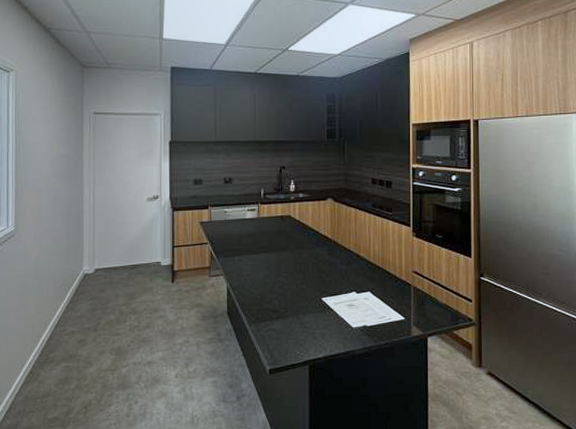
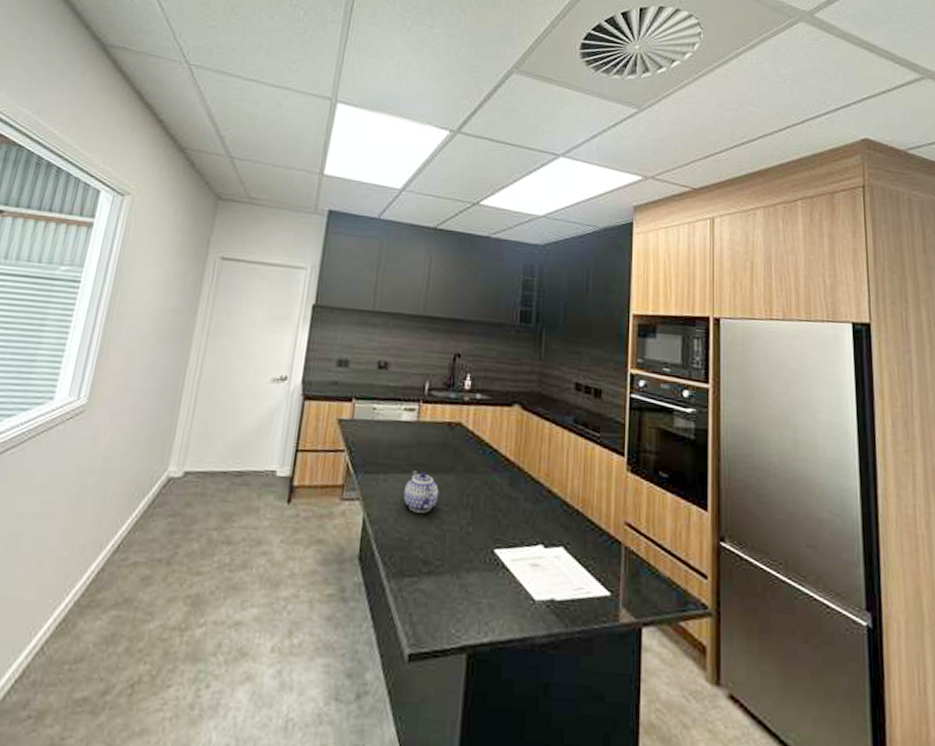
teapot: none [253,251,279,279] -> present [403,470,439,513]

